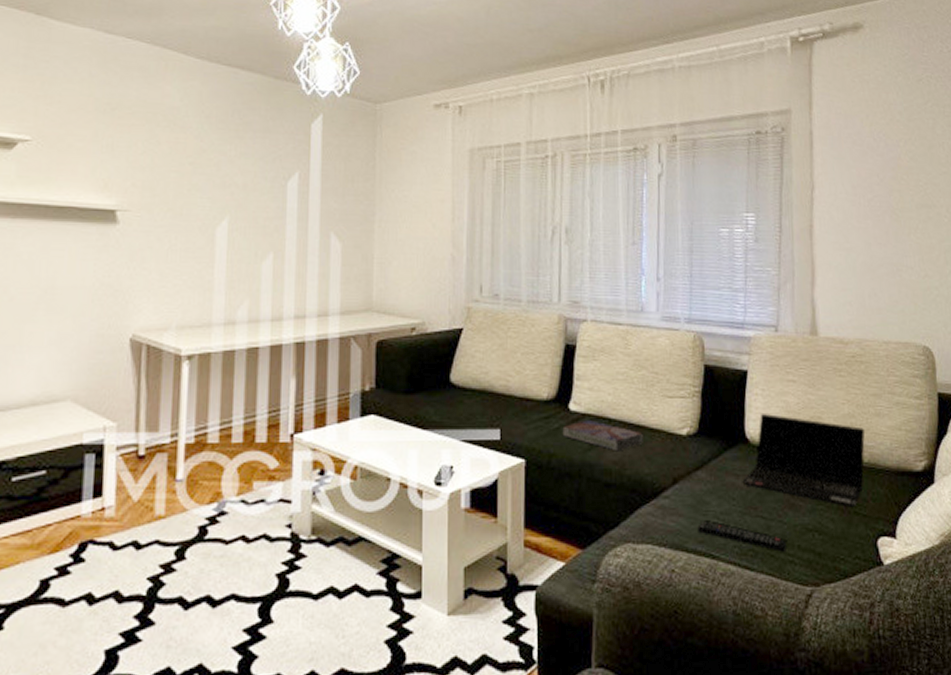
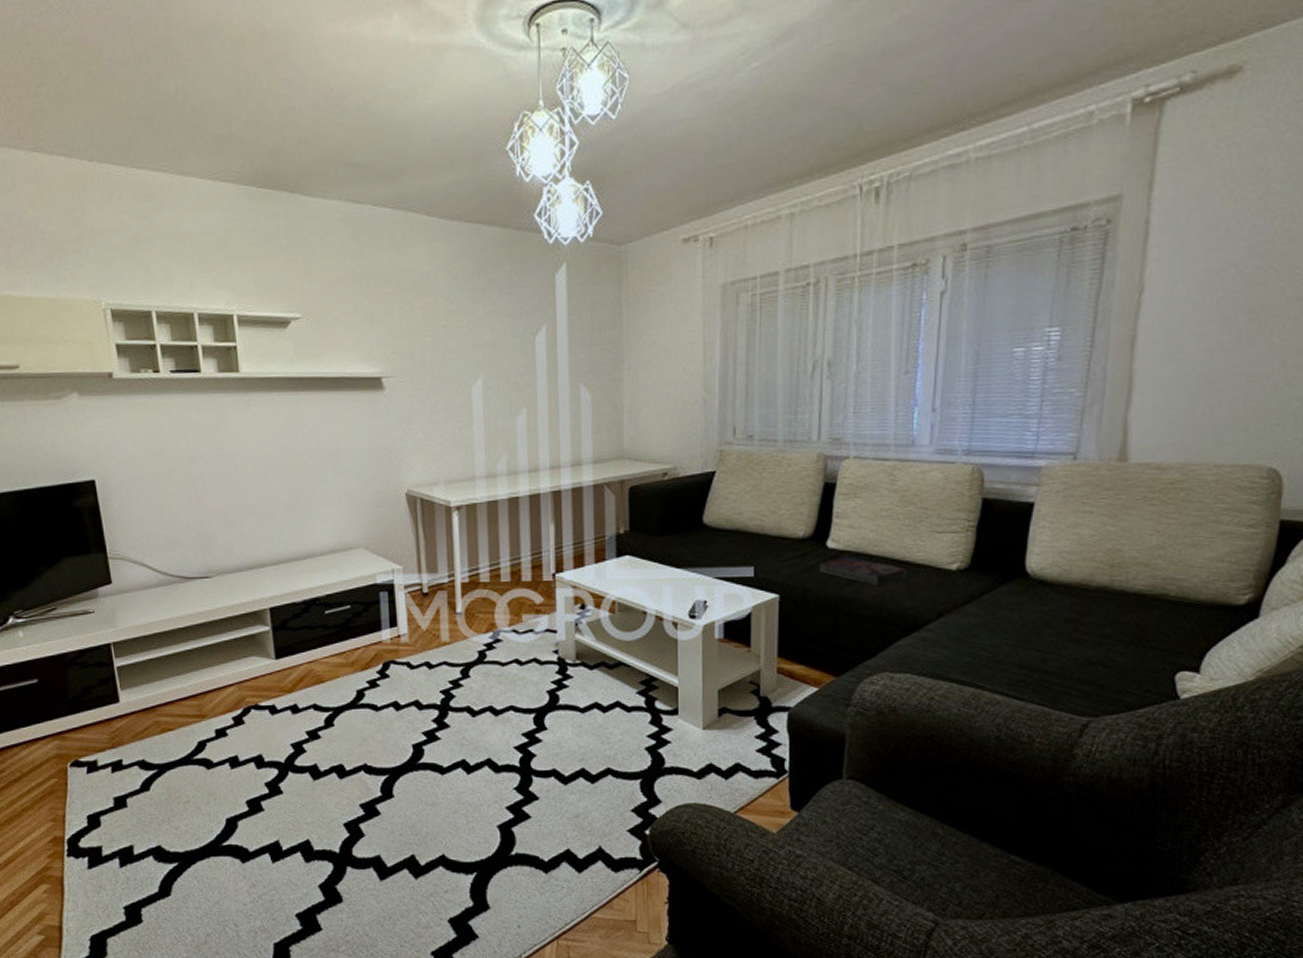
remote control: present [697,520,786,552] -> none [962,652,1063,683]
laptop computer: present [742,414,865,508] -> none [1017,547,1175,642]

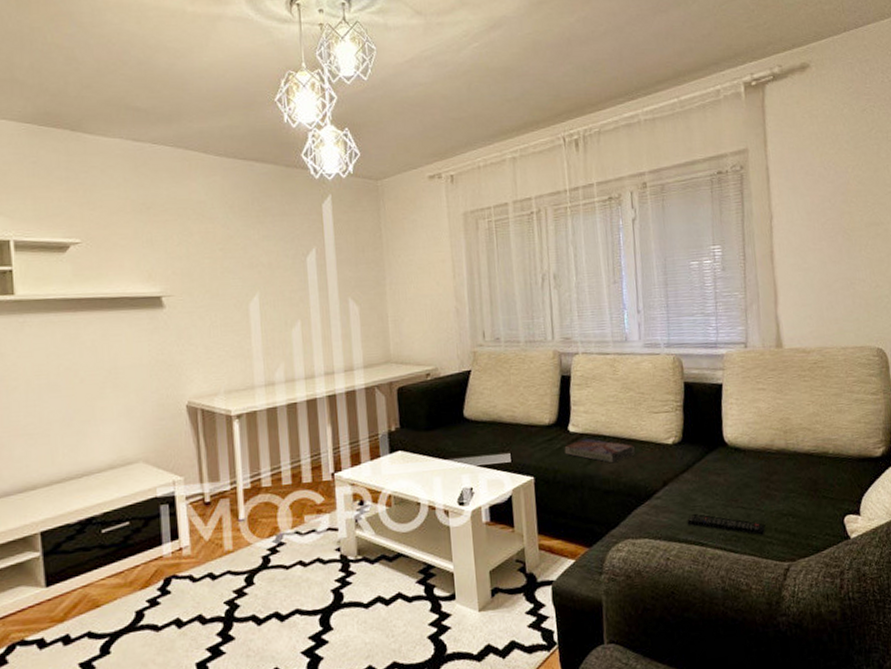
remote control: none [962,652,1063,683] -> present [687,514,765,535]

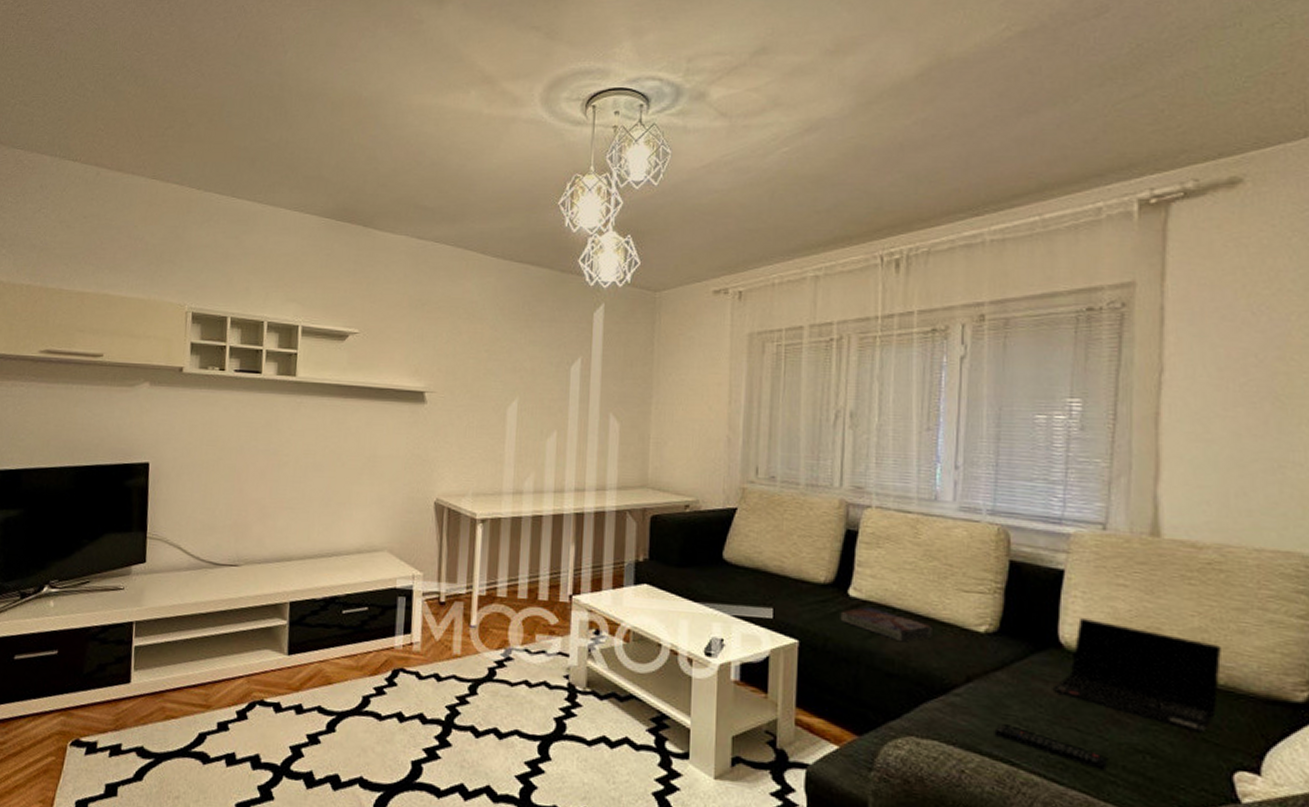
laptop computer: none [723,419,830,493] -> present [1052,618,1221,734]

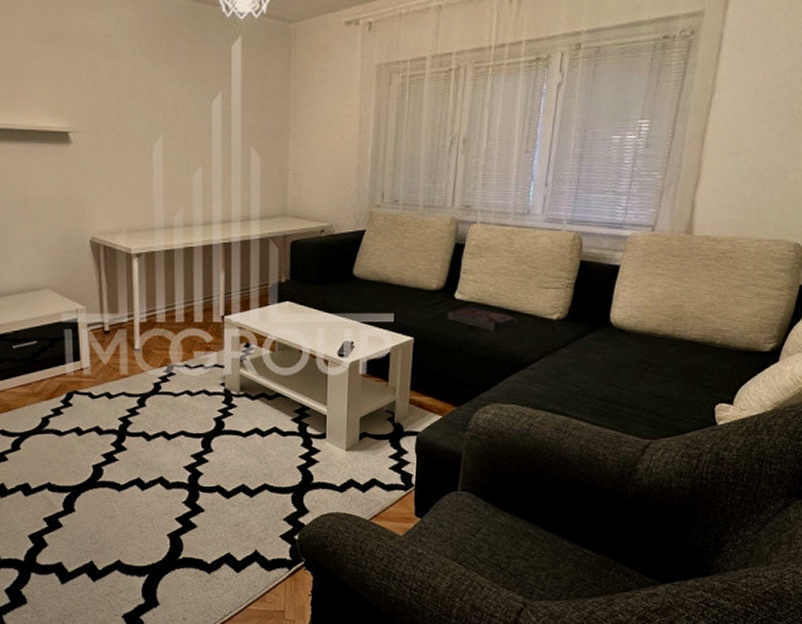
remote control: present [994,724,1107,770] -> none [556,387,633,413]
laptop computer: present [1052,618,1221,734] -> none [601,303,721,380]

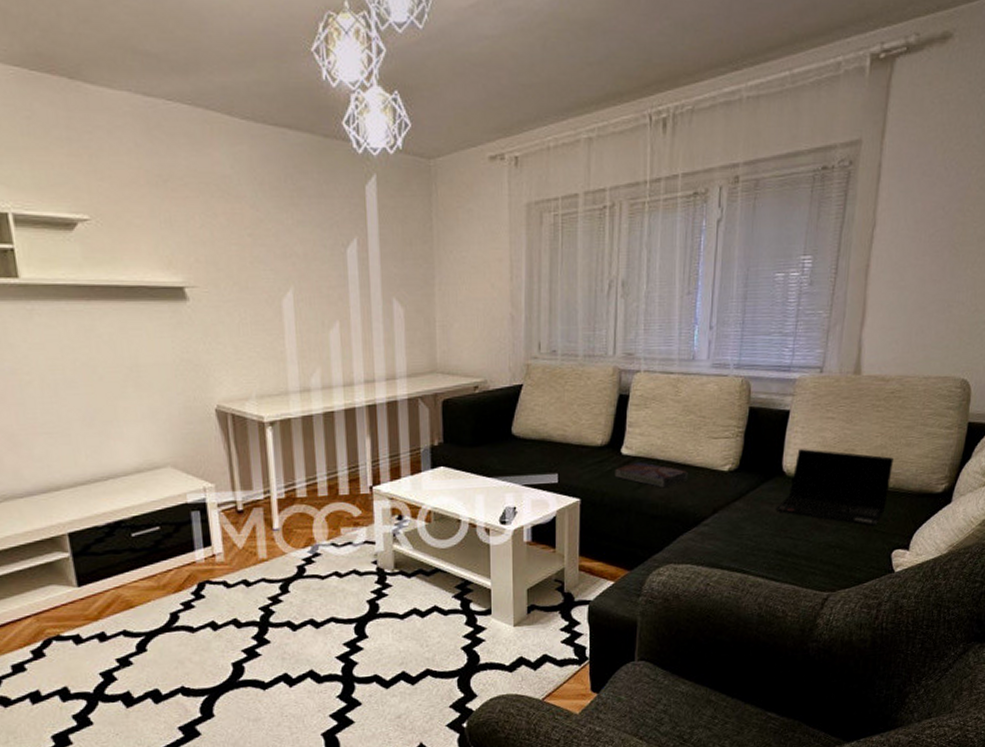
laptop computer: none [601,303,721,380] -> present [775,449,893,527]

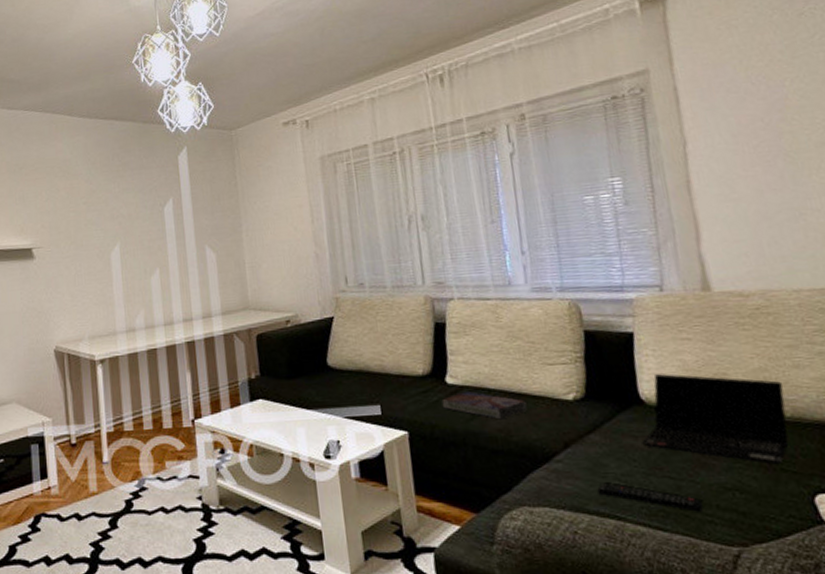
remote control: none [732,543,810,566] -> present [597,483,703,512]

